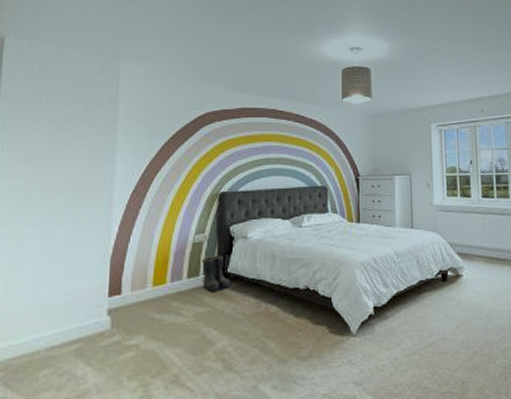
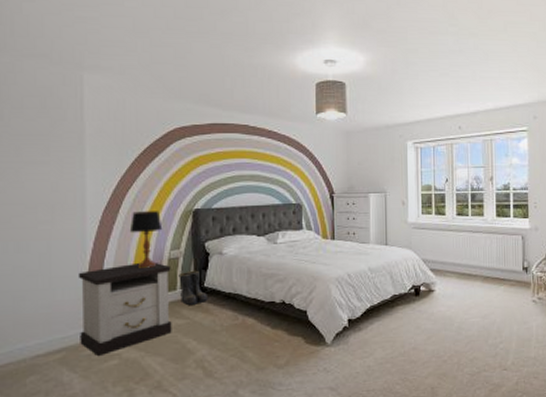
nightstand: none [97,247,195,348] -> present [78,262,172,357]
table lamp: none [155,194,189,253] -> present [129,211,163,268]

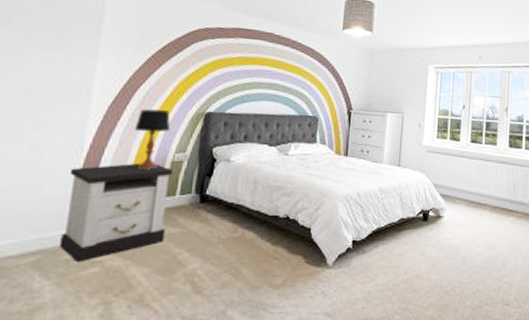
boots: present [179,270,209,306] -> none [178,176,209,214]

